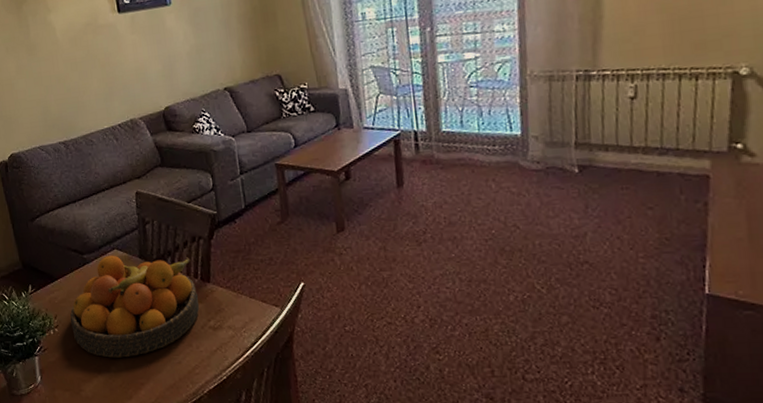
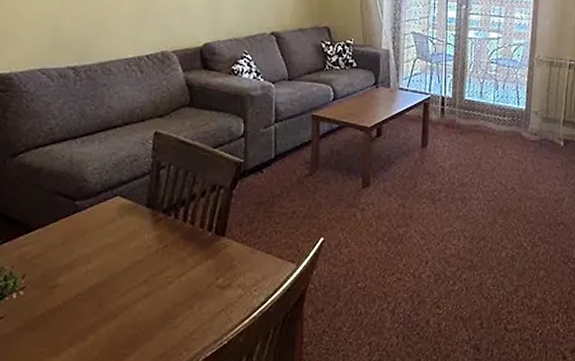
fruit bowl: present [70,255,200,358] -> none [43,202,210,325]

